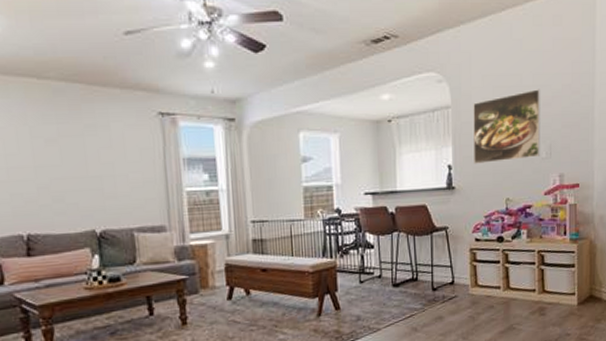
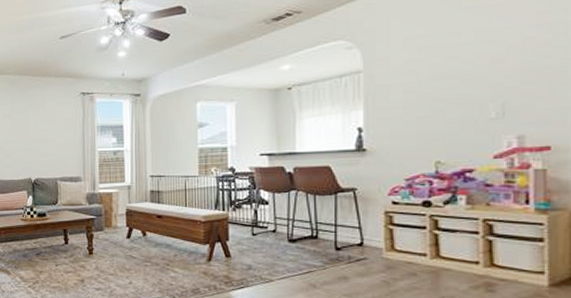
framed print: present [473,89,541,164] -> none [391,45,488,126]

